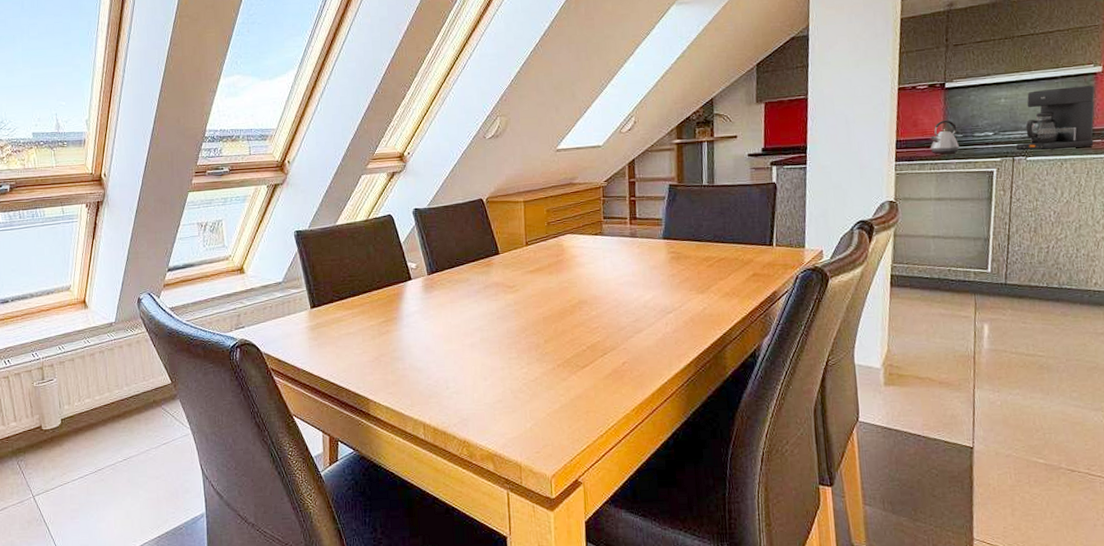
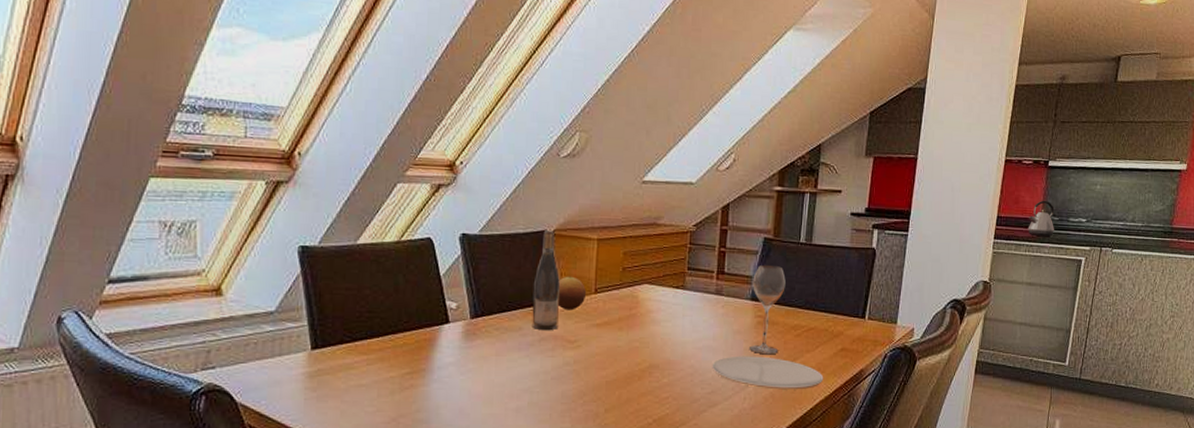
wine bottle: none [474,198,498,279] -> present [532,230,560,330]
fruit: none [495,233,519,262] -> present [557,276,587,311]
plate: none [634,286,739,315] -> present [712,356,824,390]
wineglass: none [663,207,694,285] -> present [750,264,786,355]
coffee maker: present [1015,85,1095,151] -> none [1104,181,1179,246]

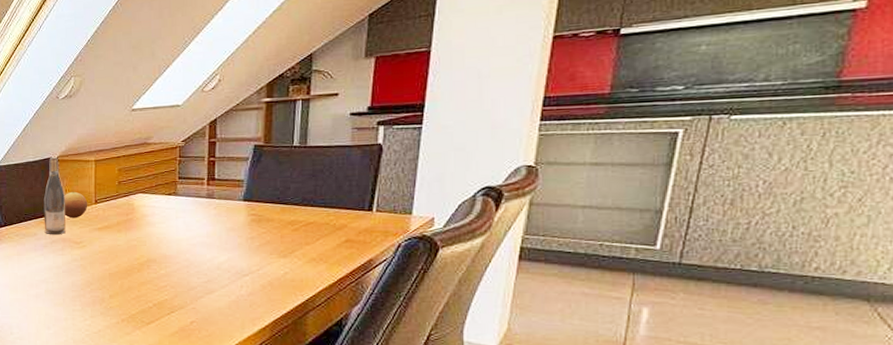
plate: present [712,356,824,390] -> none [207,249,327,279]
wineglass: present [750,264,786,355] -> none [244,168,280,248]
kettle: present [1028,200,1055,237] -> none [590,72,632,113]

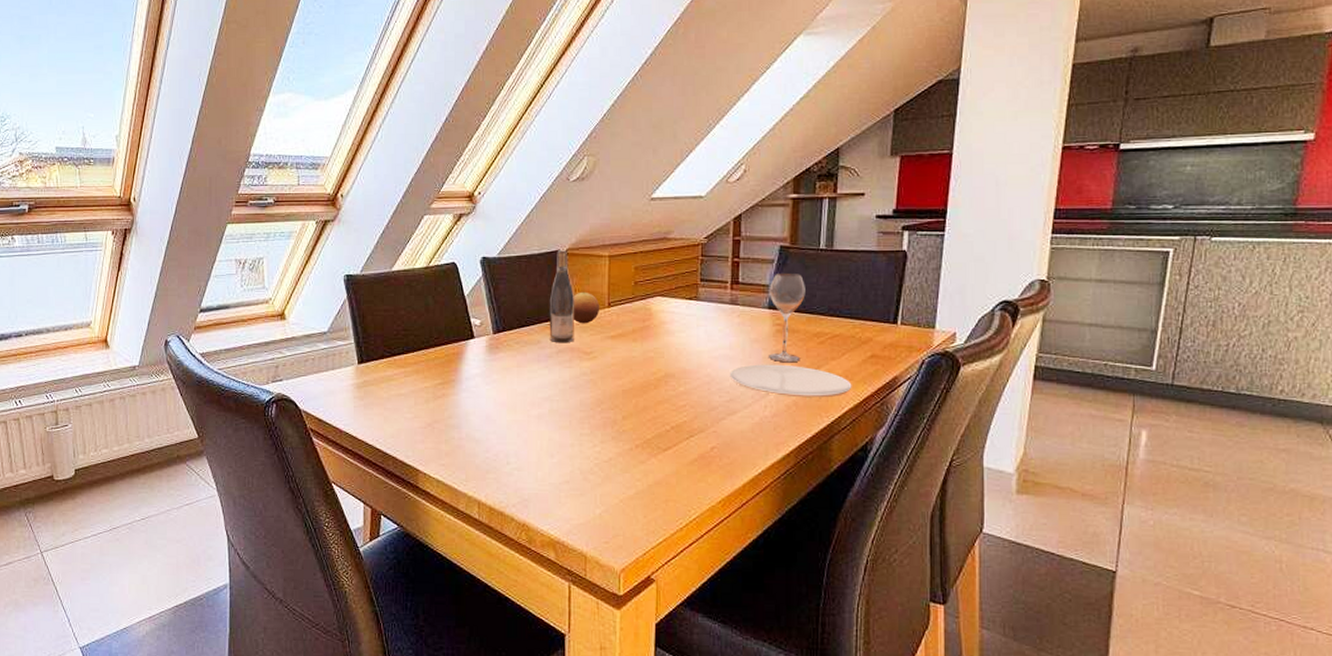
plate: none [207,249,327,279] -> present [729,364,852,398]
wineglass: none [244,168,280,248] -> present [769,272,805,363]

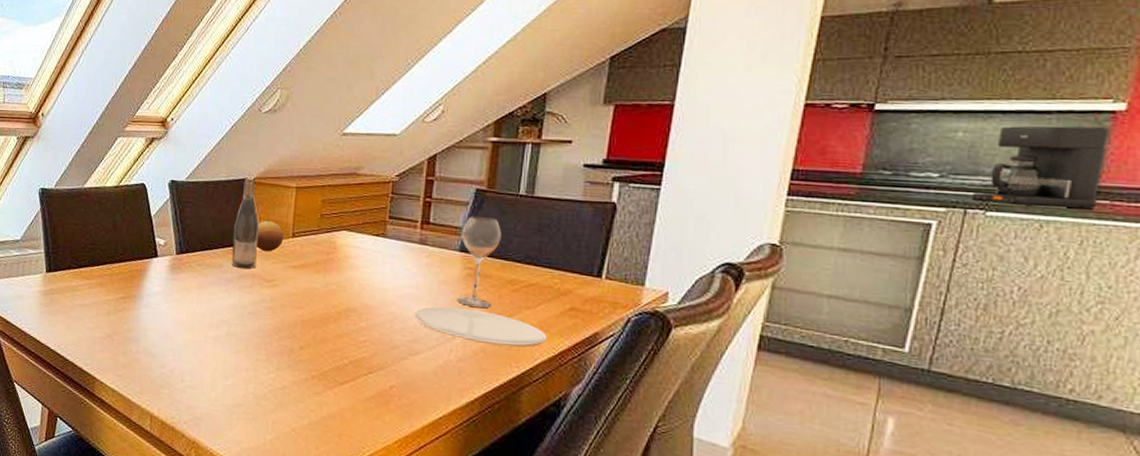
coffee maker: none [1199,156,1303,230] -> present [970,125,1111,209]

